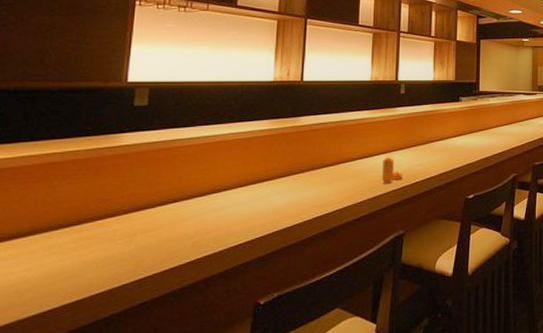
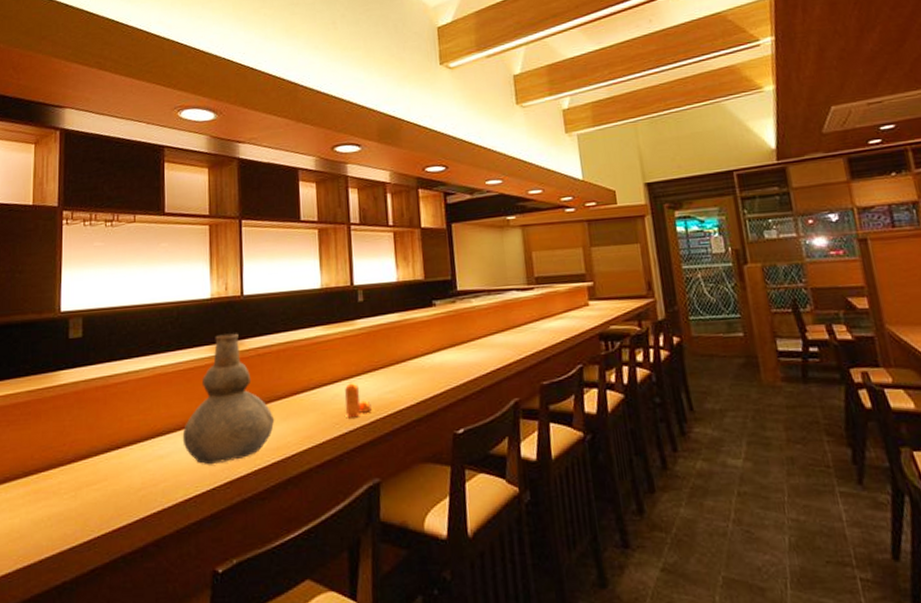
vase: none [237,111,321,218] -> present [182,333,275,465]

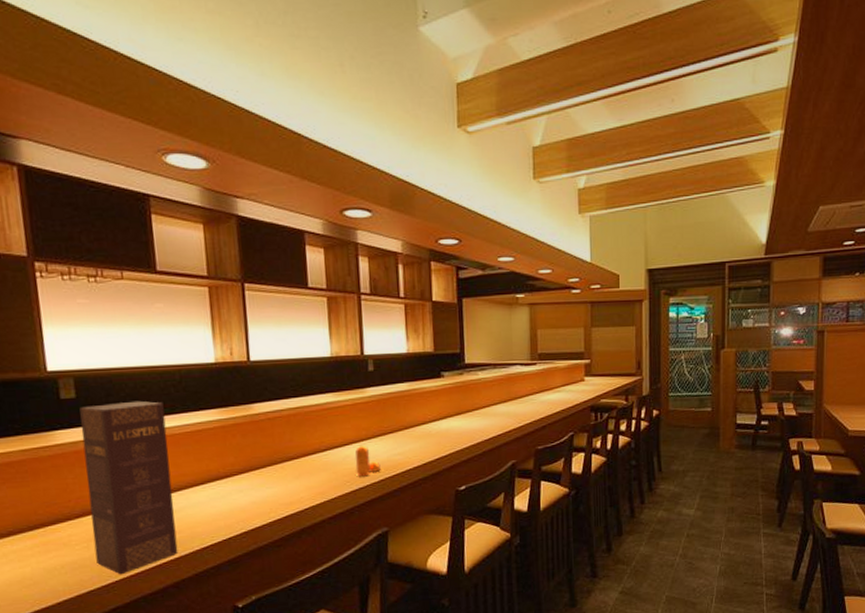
wine box: none [81,338,162,530] -> present [79,400,178,575]
vase: present [182,333,275,465] -> none [194,397,288,518]

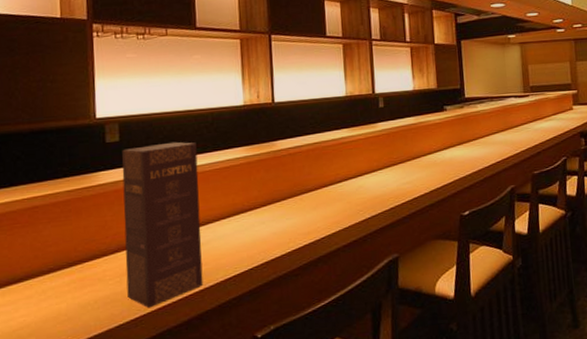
pepper shaker: present [355,444,381,477] -> none [367,175,391,206]

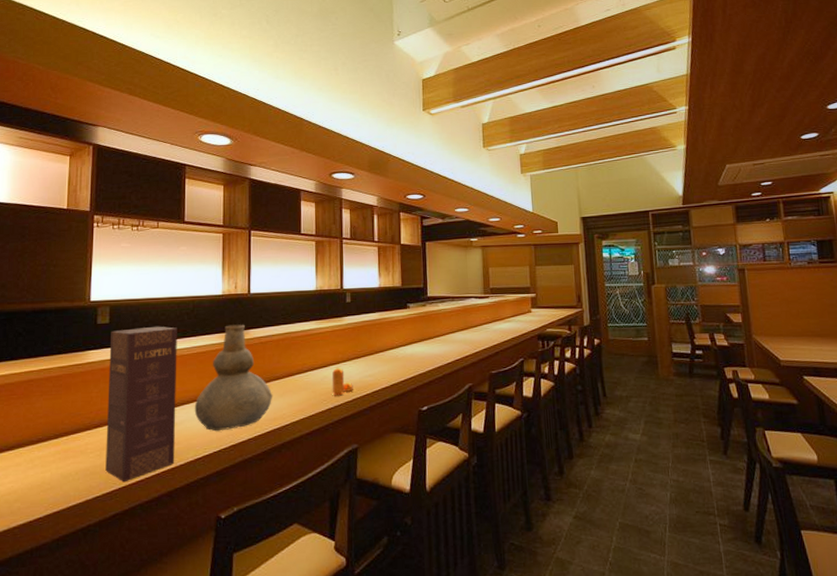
vase: none [220,135,306,250] -> present [194,324,273,432]
pepper shaker: none [367,175,391,206] -> present [331,367,353,396]

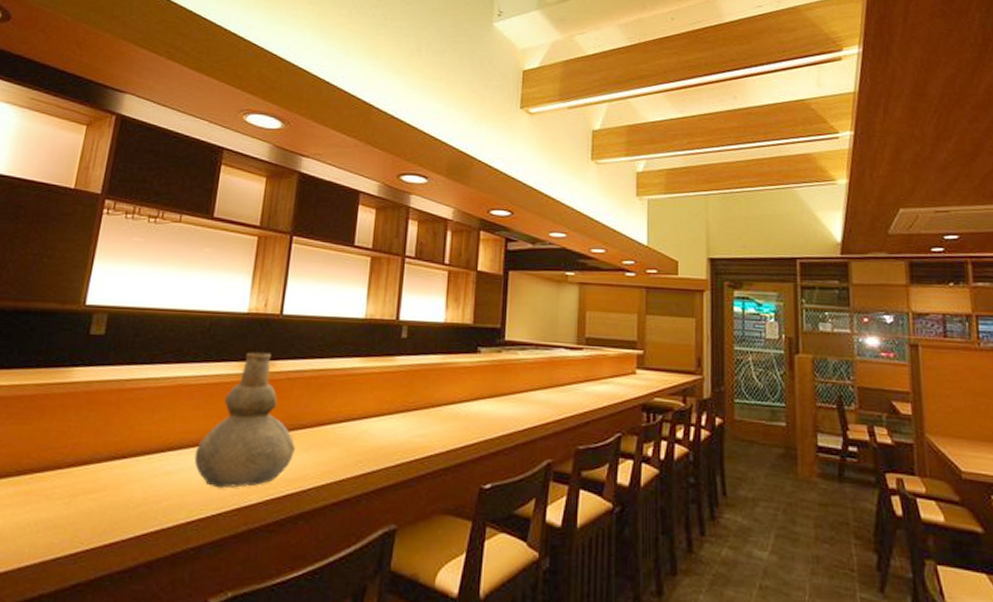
wine box: present [105,326,177,483] -> none [72,344,187,543]
pepper shaker: present [331,367,353,396] -> none [371,420,399,458]

